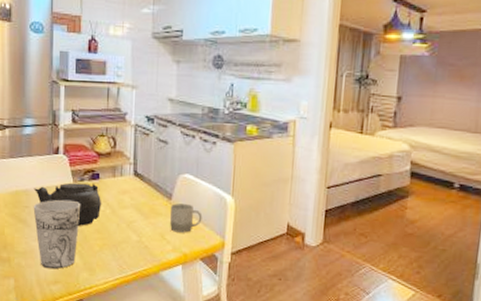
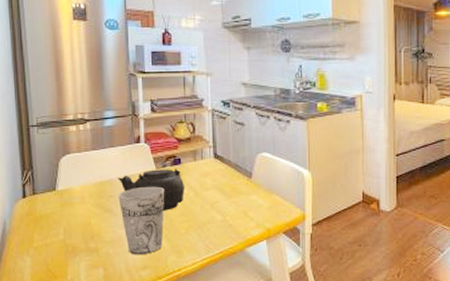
cup: present [169,203,203,233] -> none [250,181,282,209]

